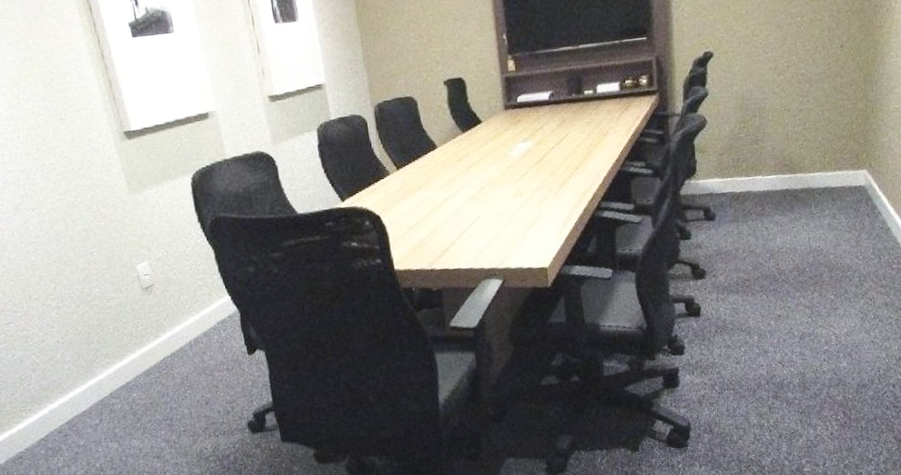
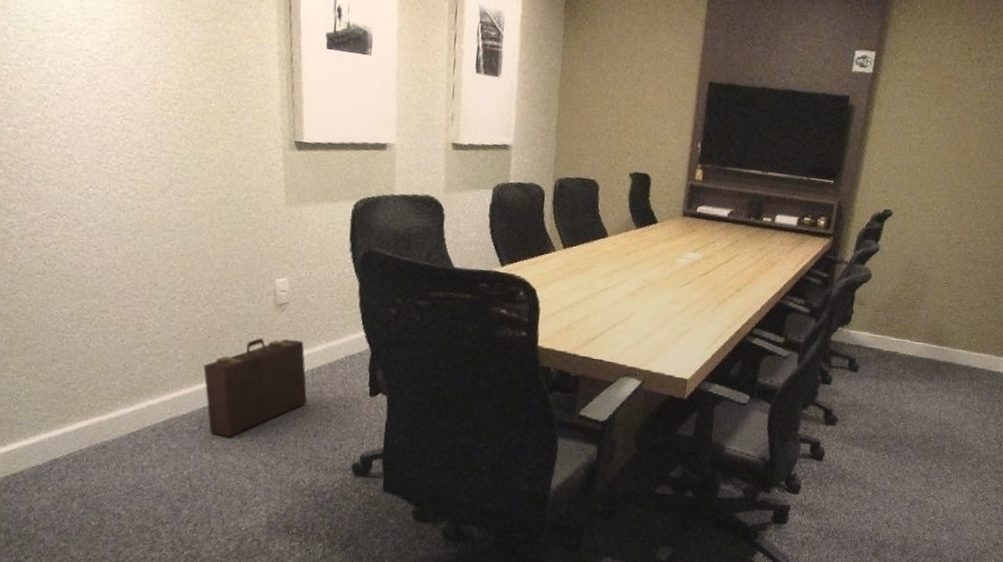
briefcase: none [90,318,193,424] -> present [203,338,308,438]

